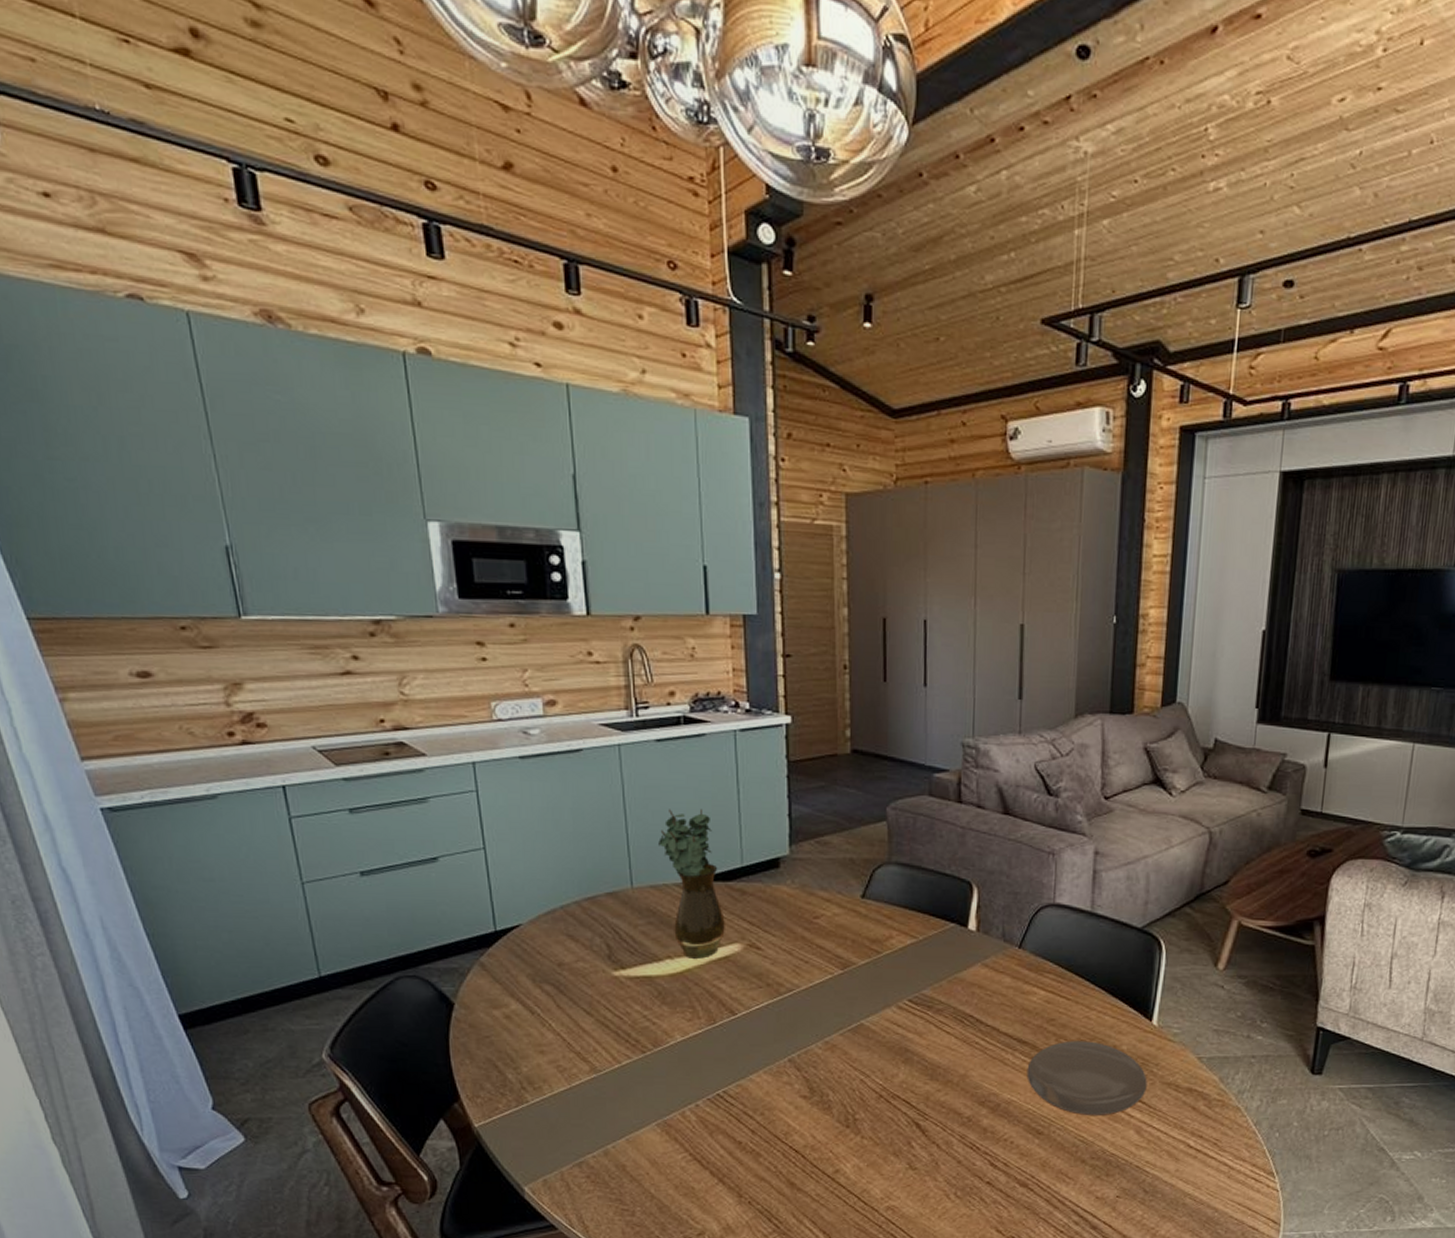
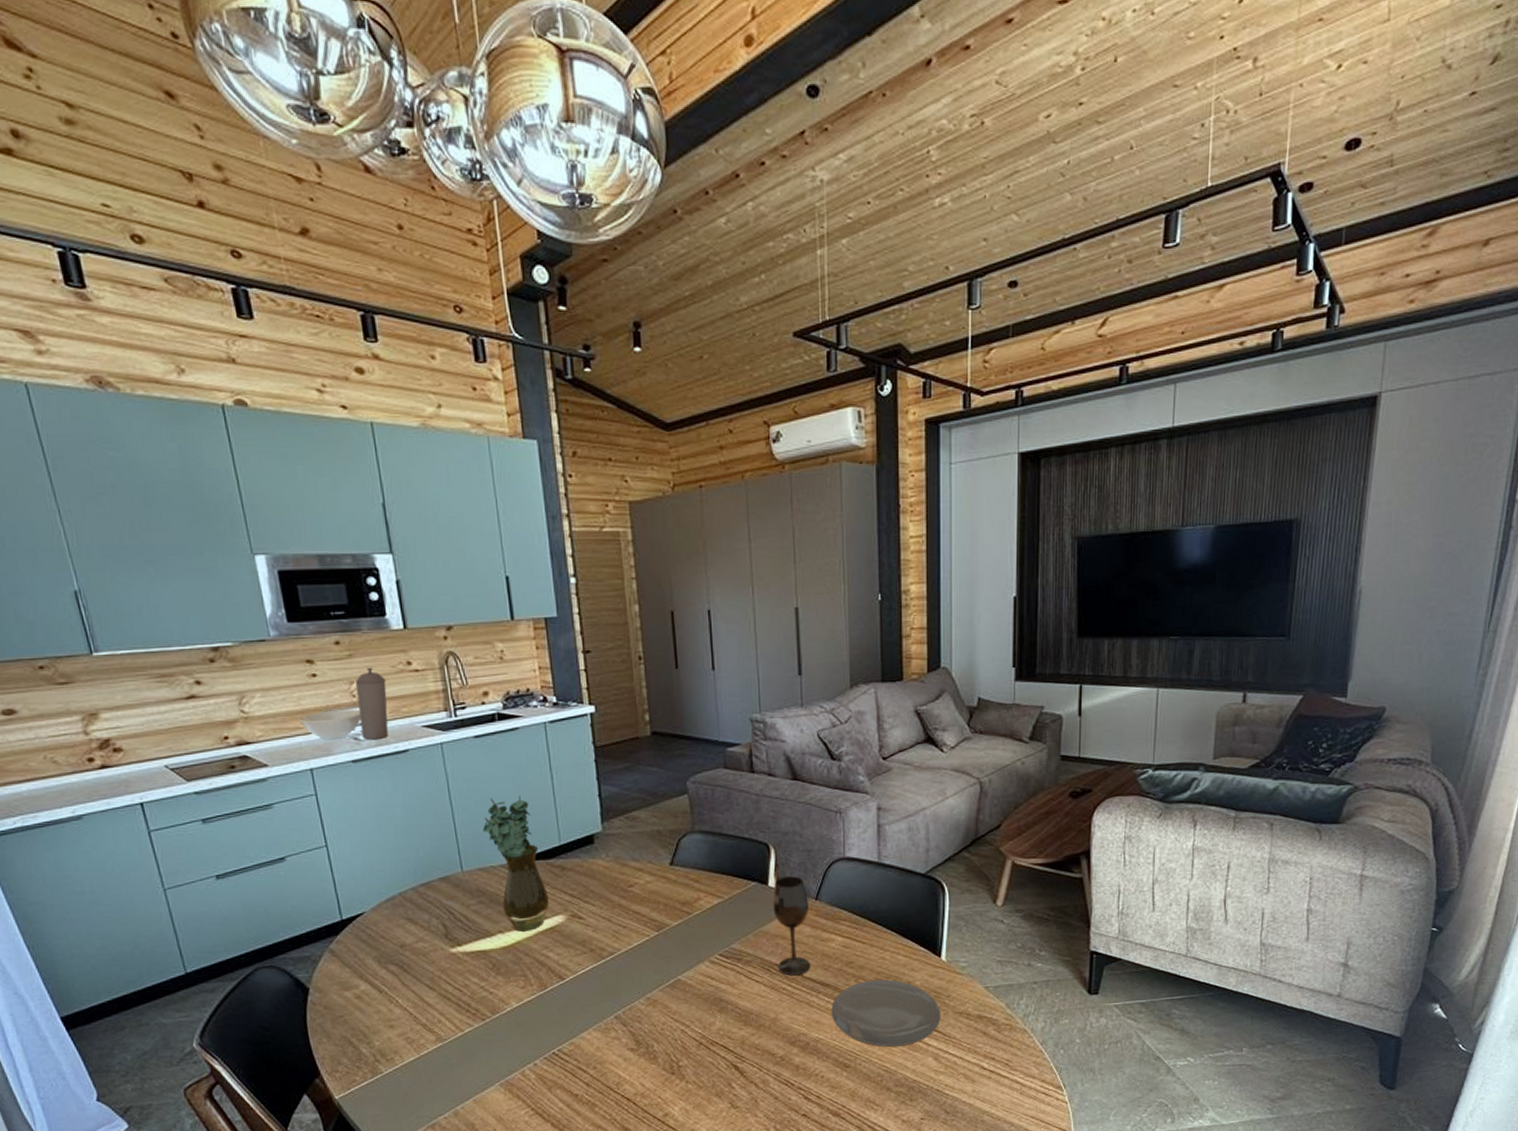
bowl: none [464,699,533,732] -> present [299,709,362,741]
canister: none [530,654,563,736] -> present [356,667,389,740]
wine glass: none [971,920,1012,1030] -> present [773,876,811,976]

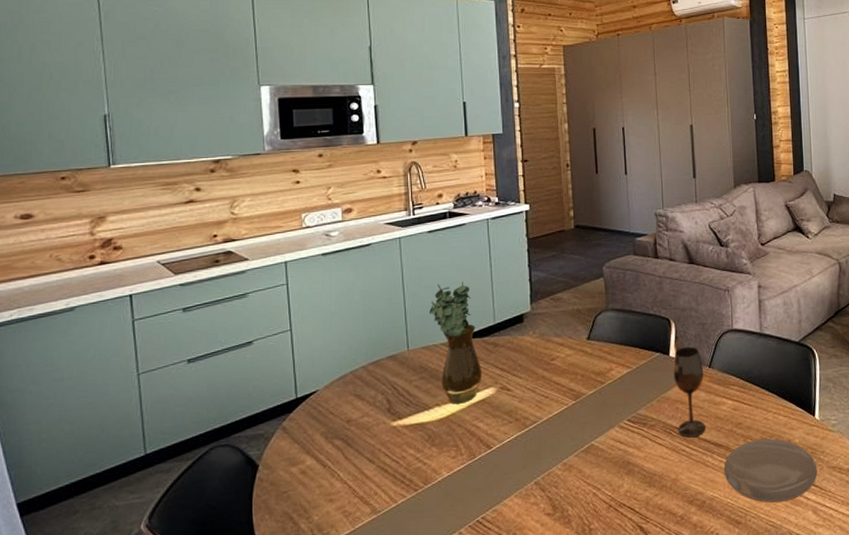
bowl: present [299,709,362,741] -> none [281,210,334,237]
canister: present [356,667,389,740] -> none [333,175,358,236]

